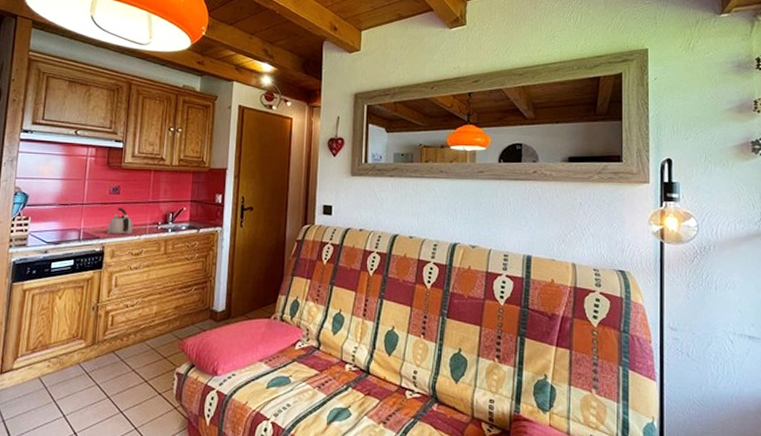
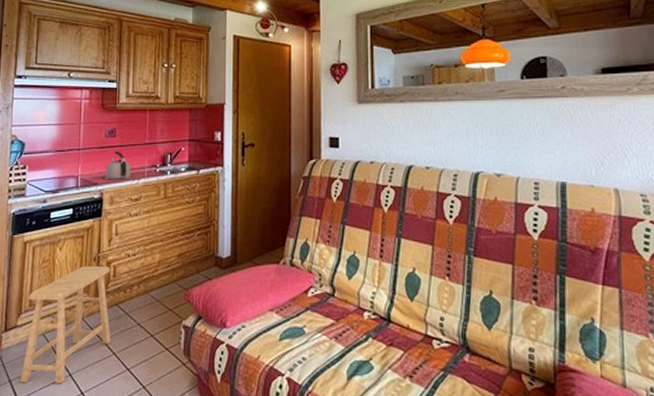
footstool: none [14,315,108,425] -> present [20,266,112,384]

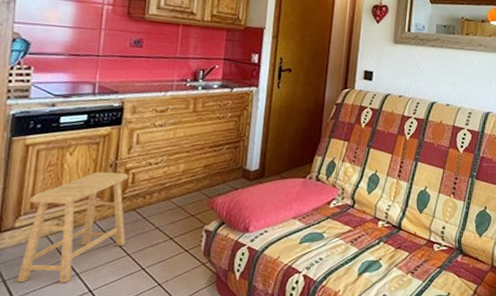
kettle: present [104,151,131,181] -> none [126,62,158,91]

